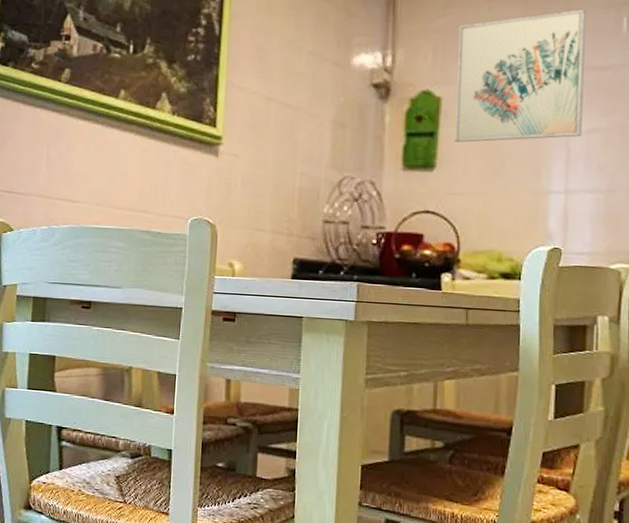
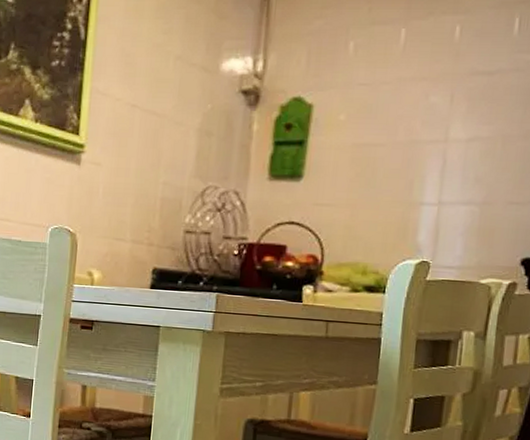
wall art: present [453,9,586,142] -> none [323,10,475,152]

